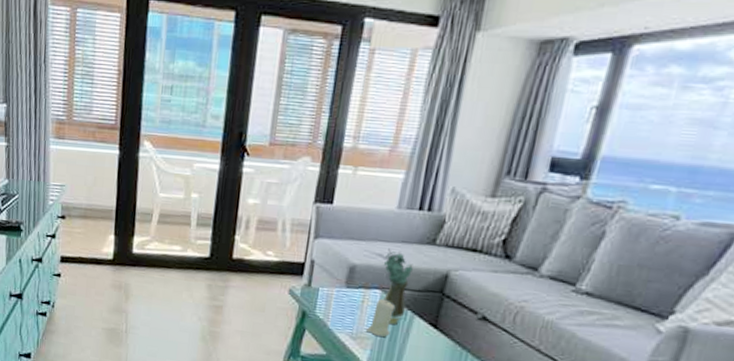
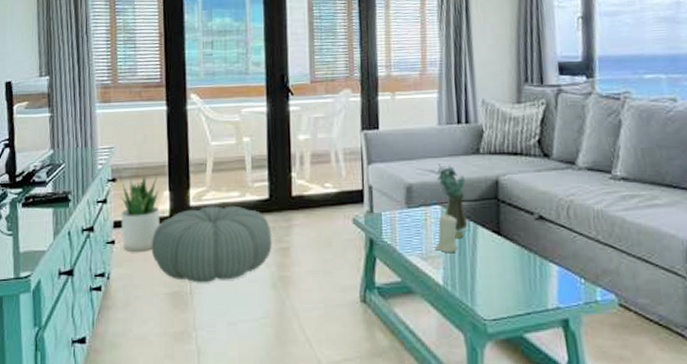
planter: none [67,216,106,288] -> present [121,174,160,251]
pouf: none [93,255,208,326] -> present [151,205,272,283]

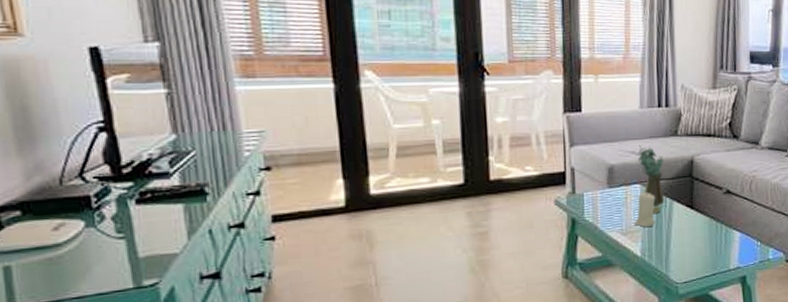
planter: present [121,174,160,251] -> none [279,161,333,247]
pouf: present [151,205,272,283] -> none [323,192,469,274]

